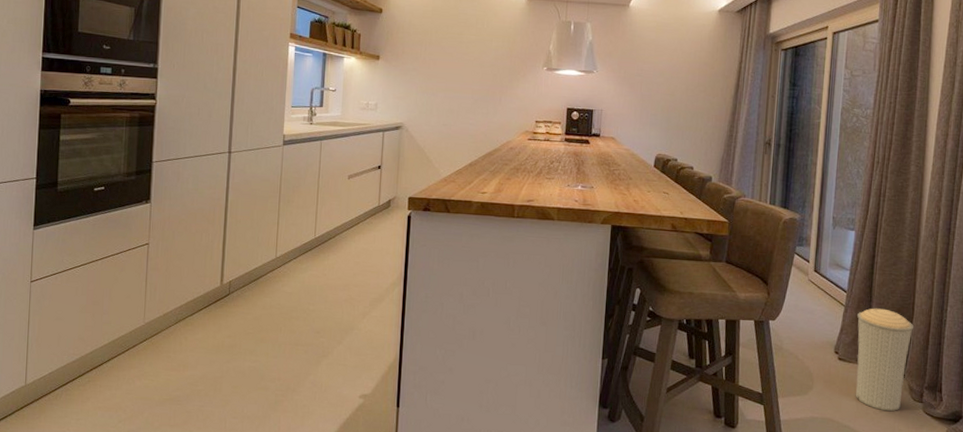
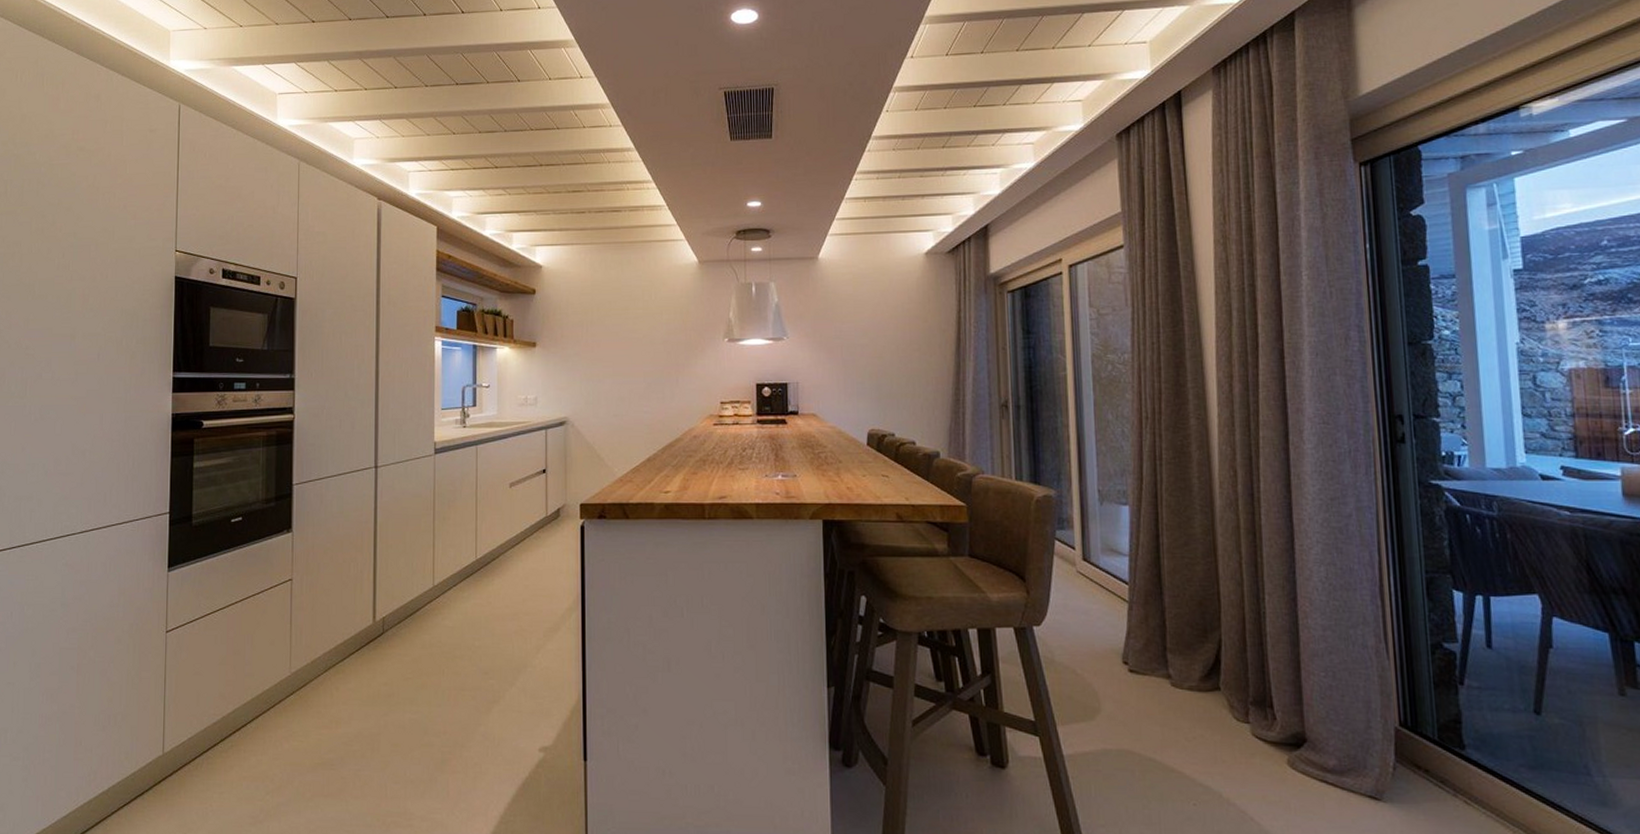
trash can: present [855,308,914,412] -> none [1145,602,1224,737]

